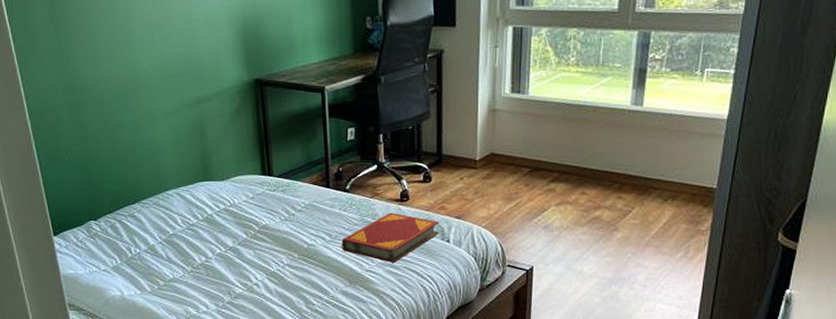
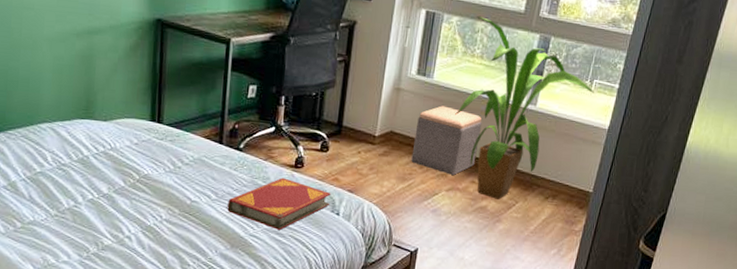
footstool: none [515,120,586,190] -> present [411,106,482,176]
house plant: none [556,23,708,208] -> present [455,16,595,200]

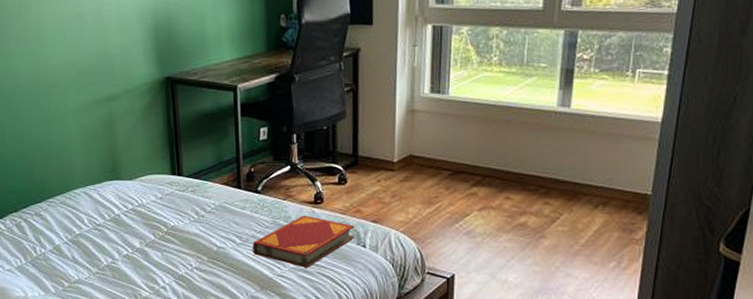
footstool: present [411,106,482,176] -> none [435,121,510,194]
house plant: present [455,16,595,200] -> none [478,22,640,214]

